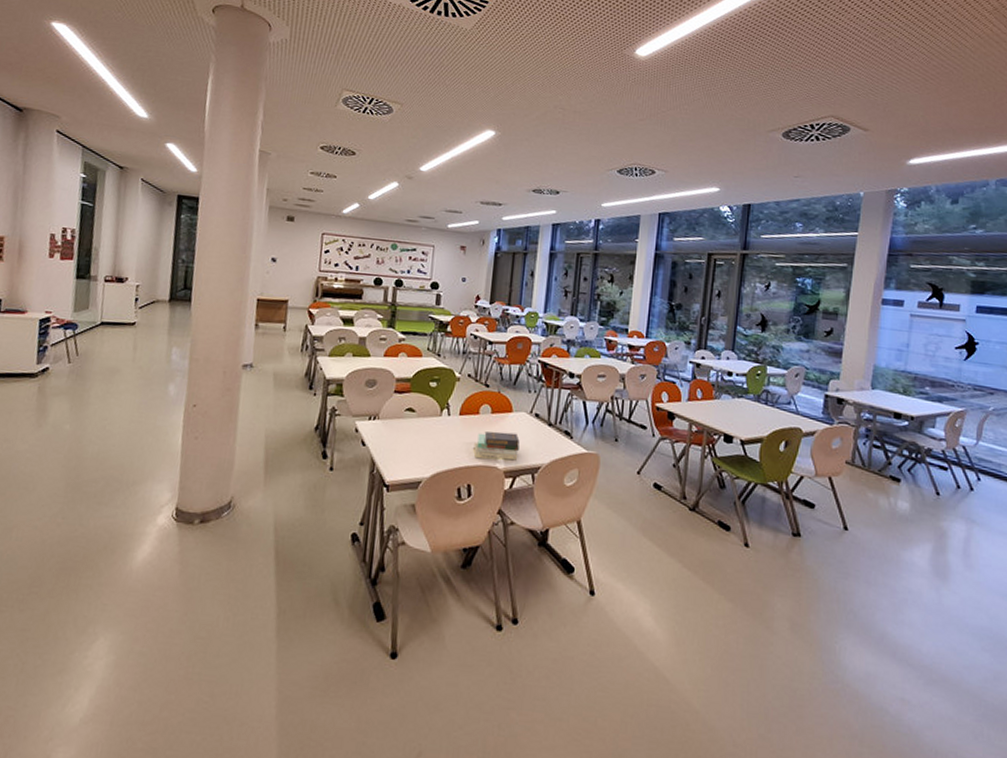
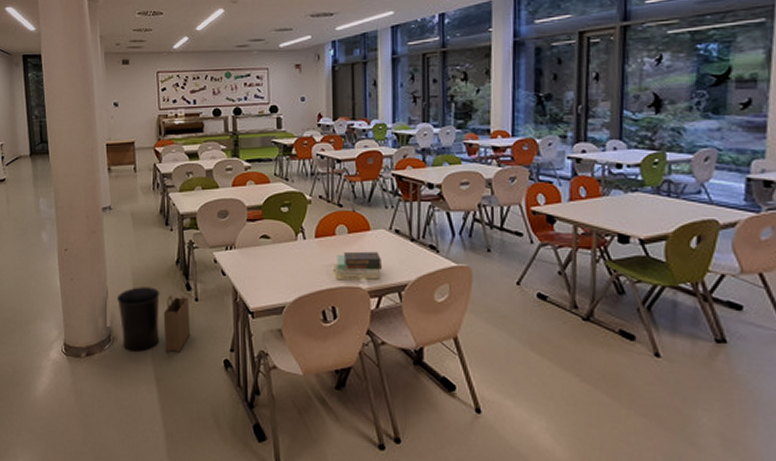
waste bin: none [244,451,293,521] -> present [117,287,160,352]
shopping bag: none [290,462,324,523] -> present [163,295,190,352]

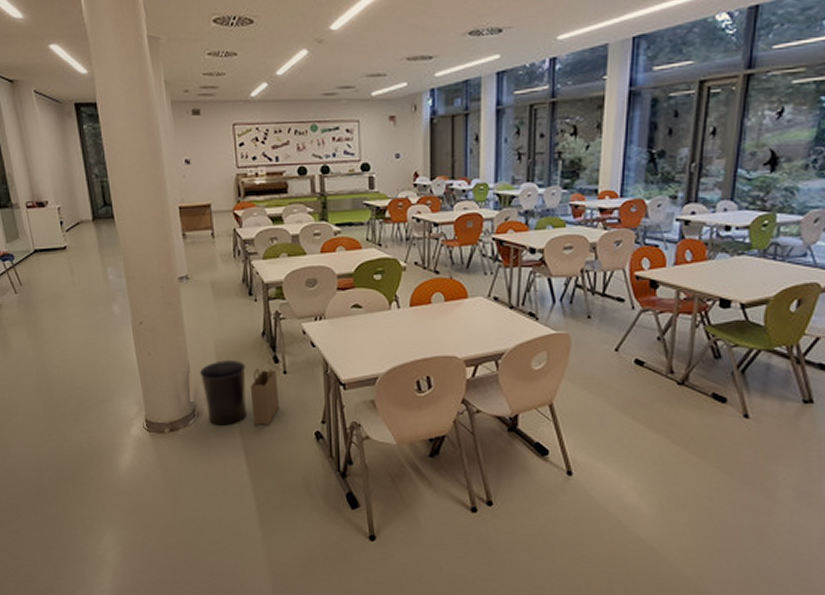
books: present [334,251,382,281] -> none [429,320,479,350]

